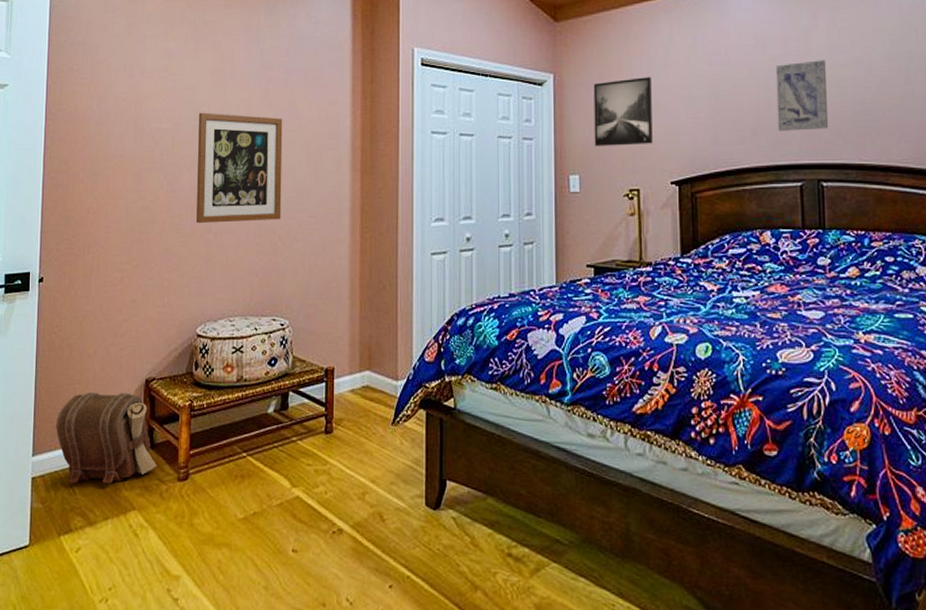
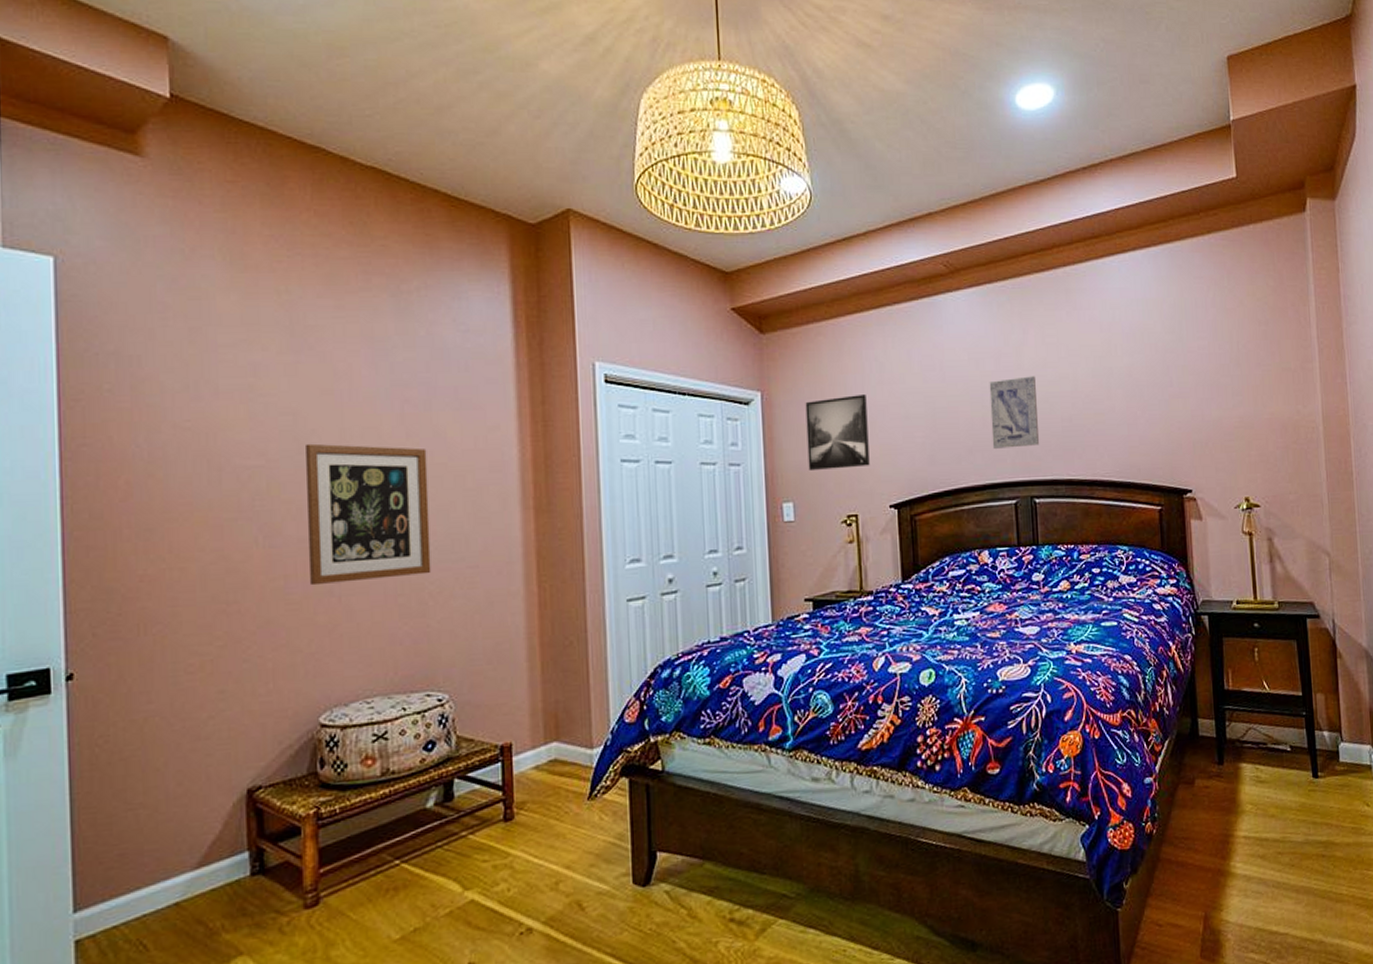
pouch: present [56,392,157,485] -> none [110,810,273,937]

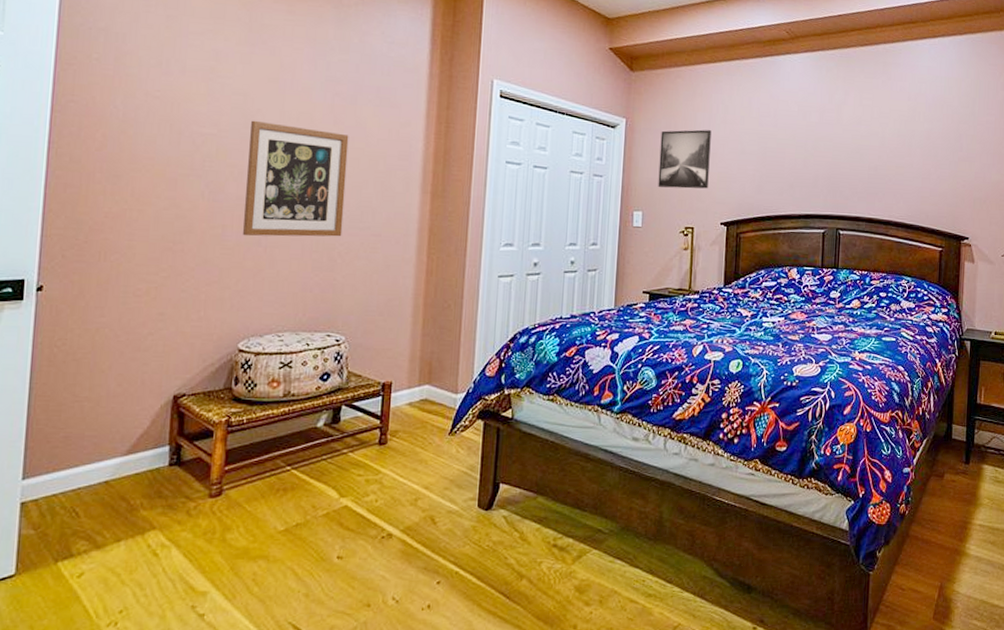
wall art: present [989,376,1040,449] -> none [809,130,851,187]

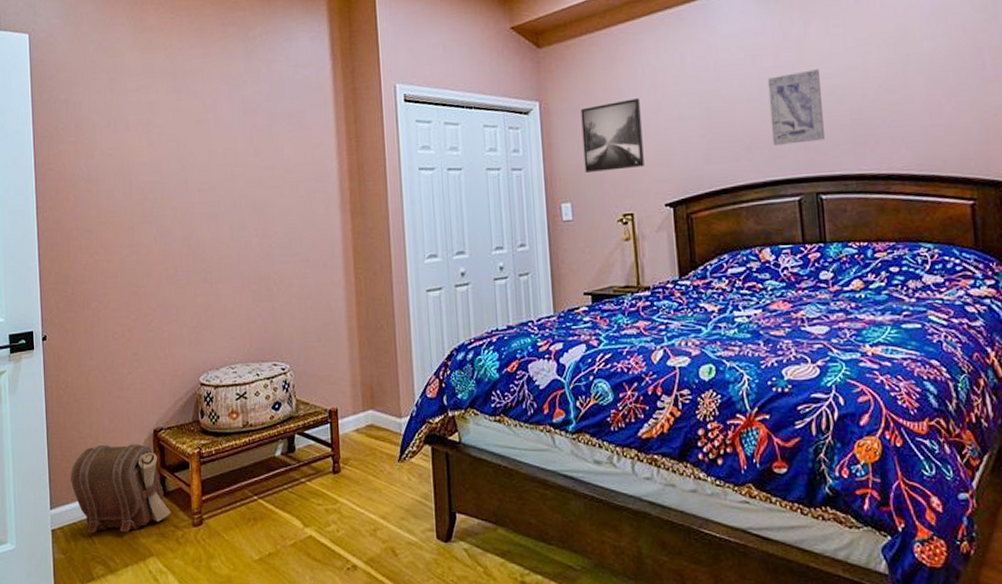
pouch: none [55,409,185,505] -> present [71,444,172,533]
wall art: present [242,120,349,237] -> none [186,163,275,274]
wall art: none [809,130,851,187] -> present [767,69,826,145]

